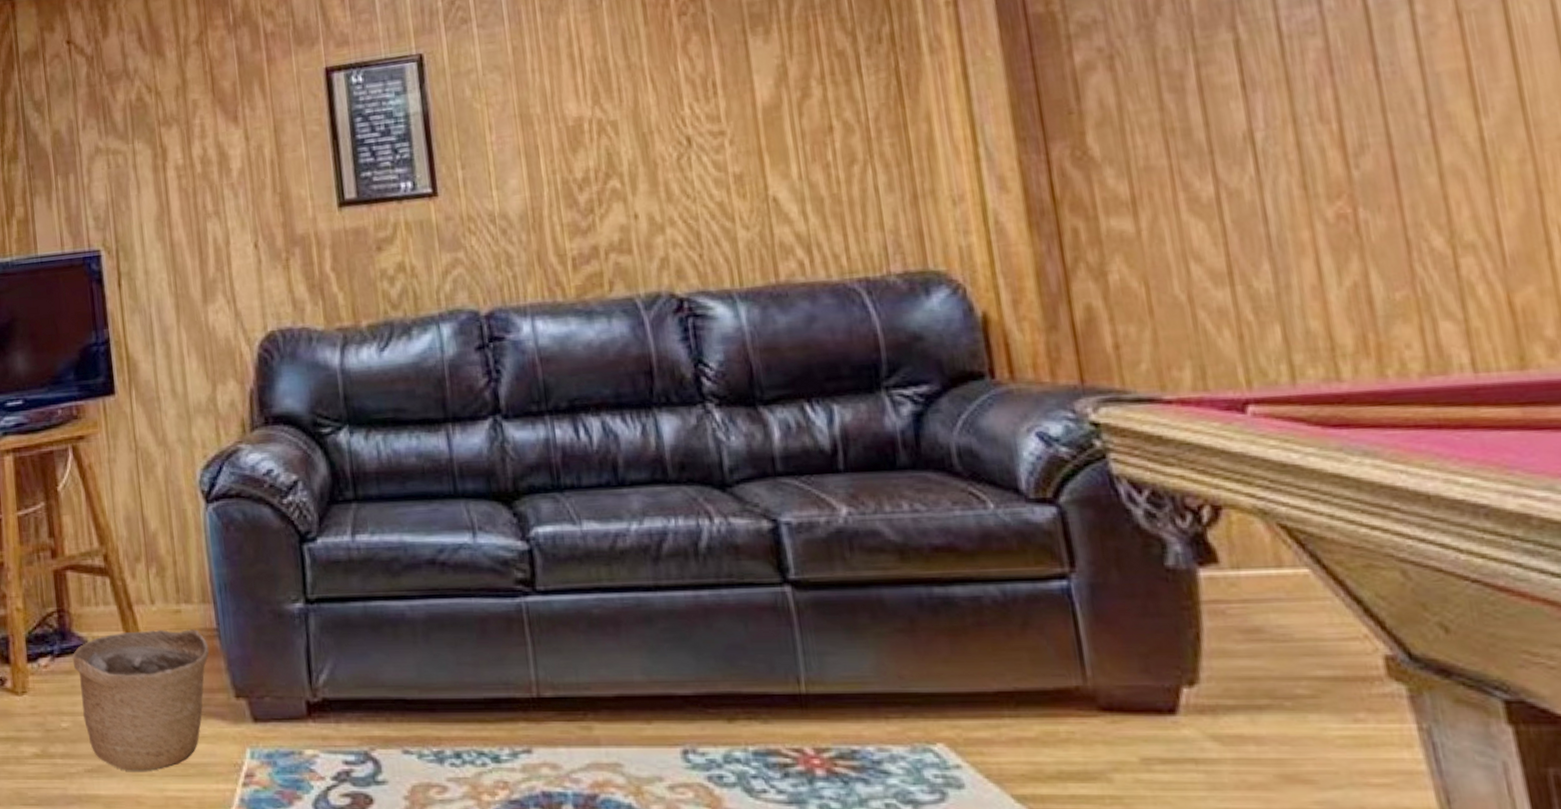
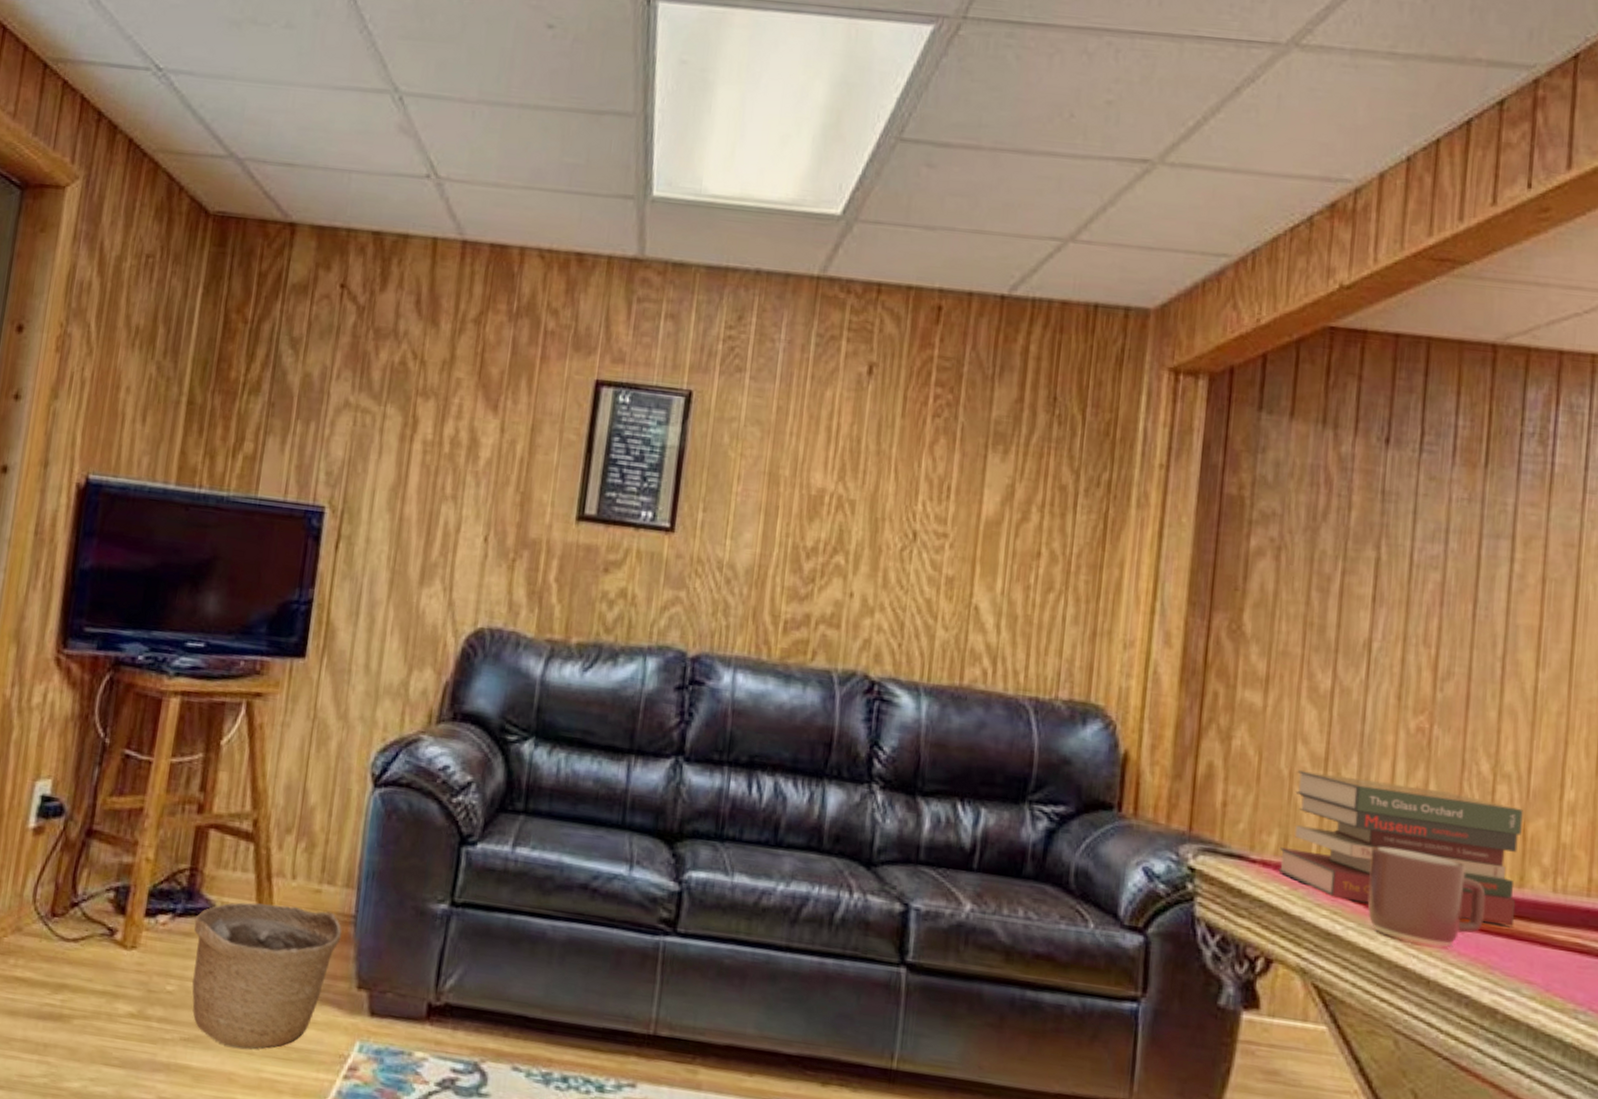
books: none [1197,278,1526,424] -> present [1278,770,1523,927]
mug: none [1314,353,1485,457] -> present [1367,845,1485,948]

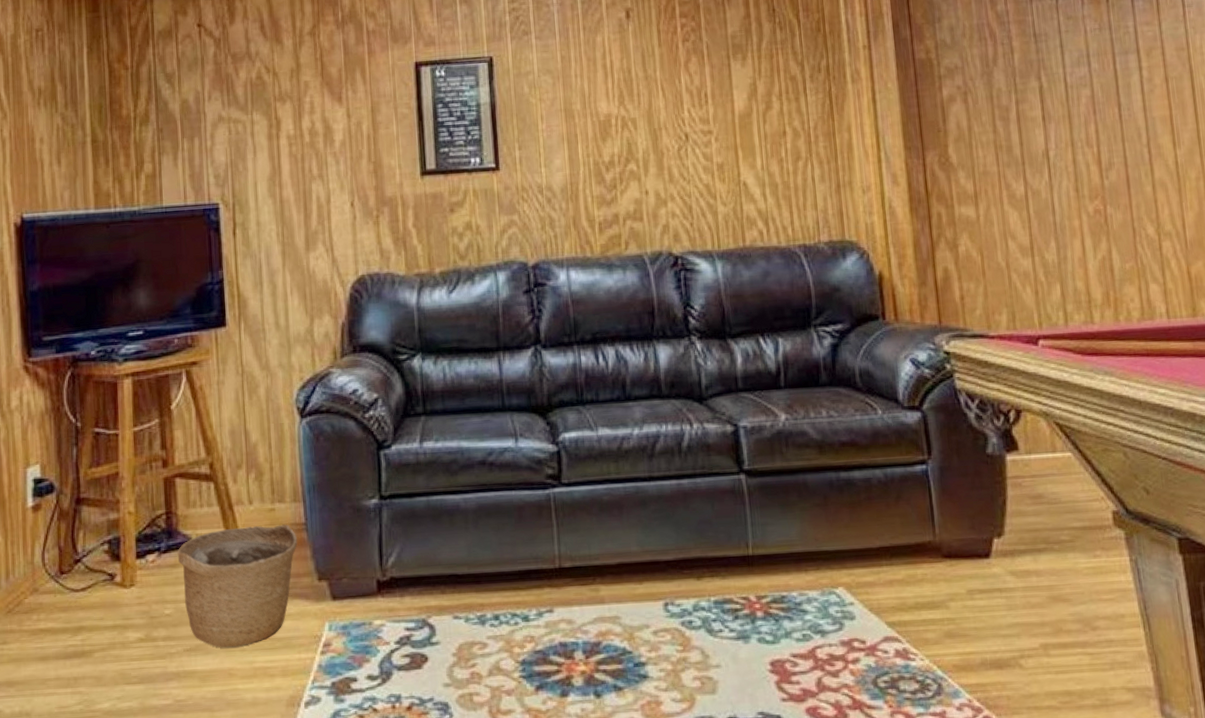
books: present [1278,770,1523,927] -> none [1010,255,1195,353]
mug: present [1367,845,1485,948] -> none [1079,305,1173,376]

